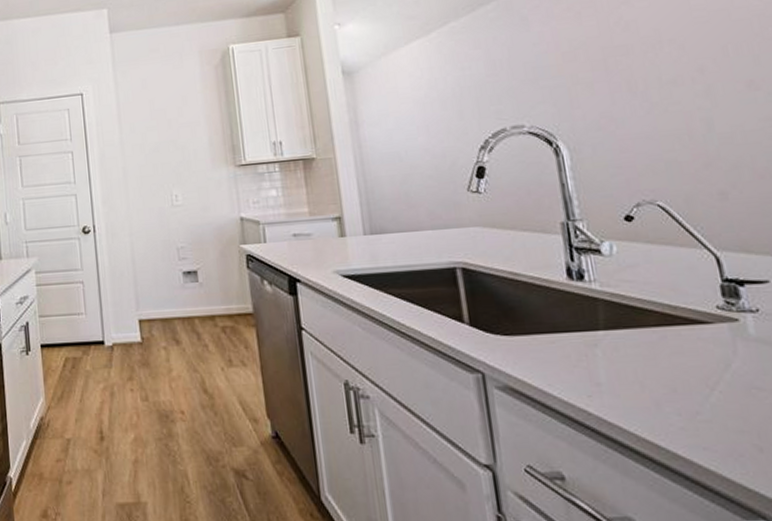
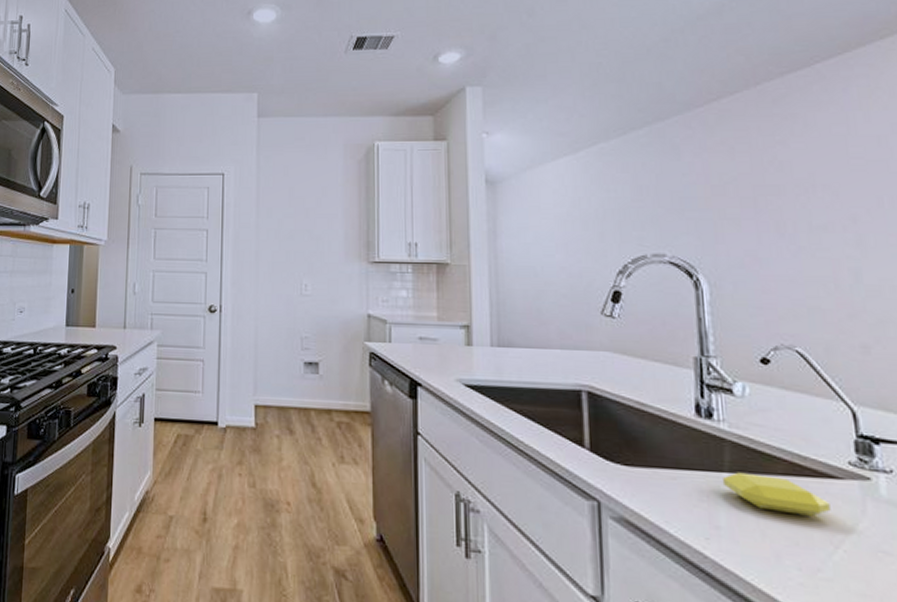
soap bar: none [598,328,704,363] -> present [722,472,831,516]

